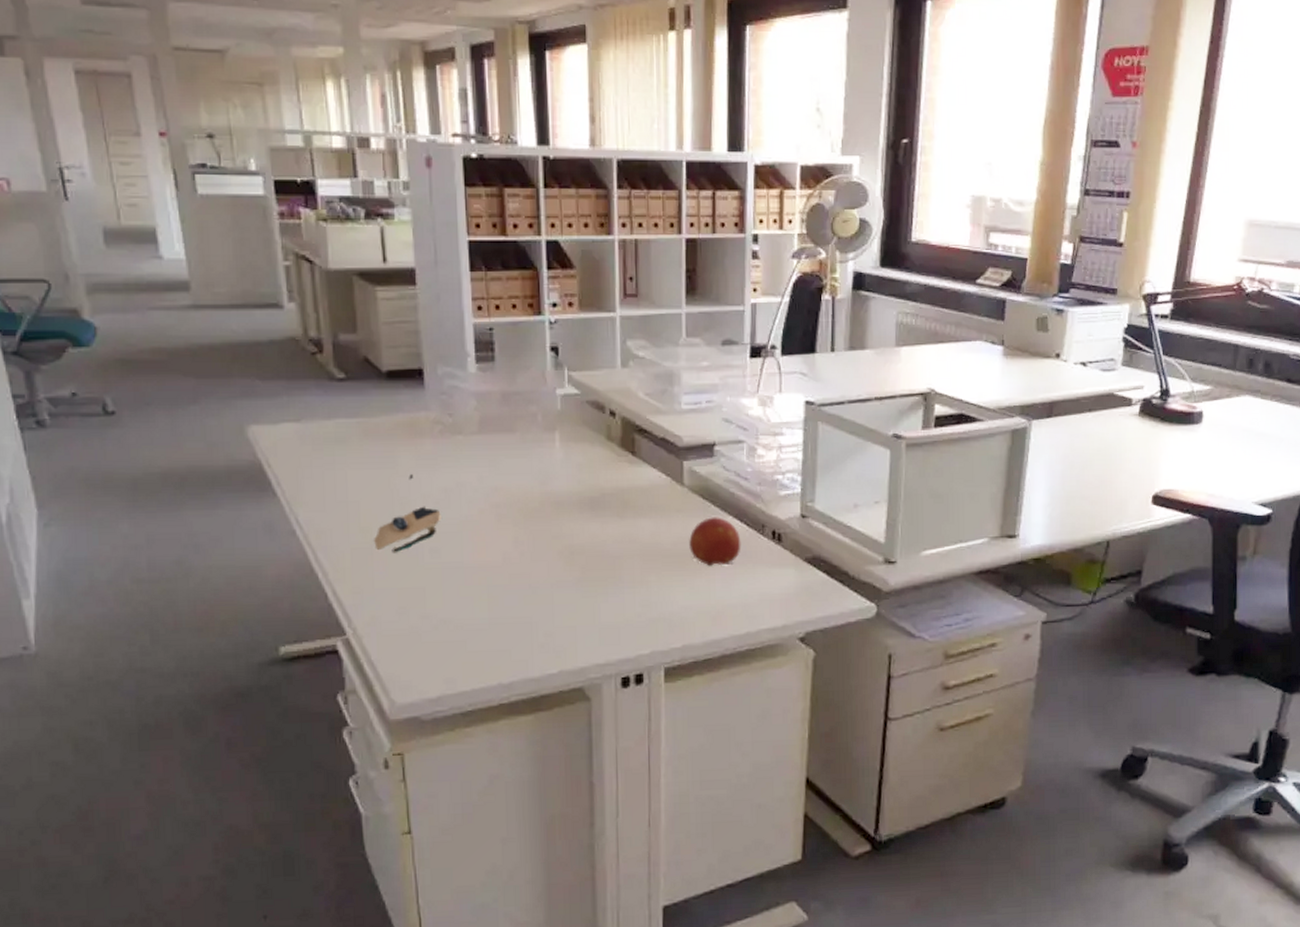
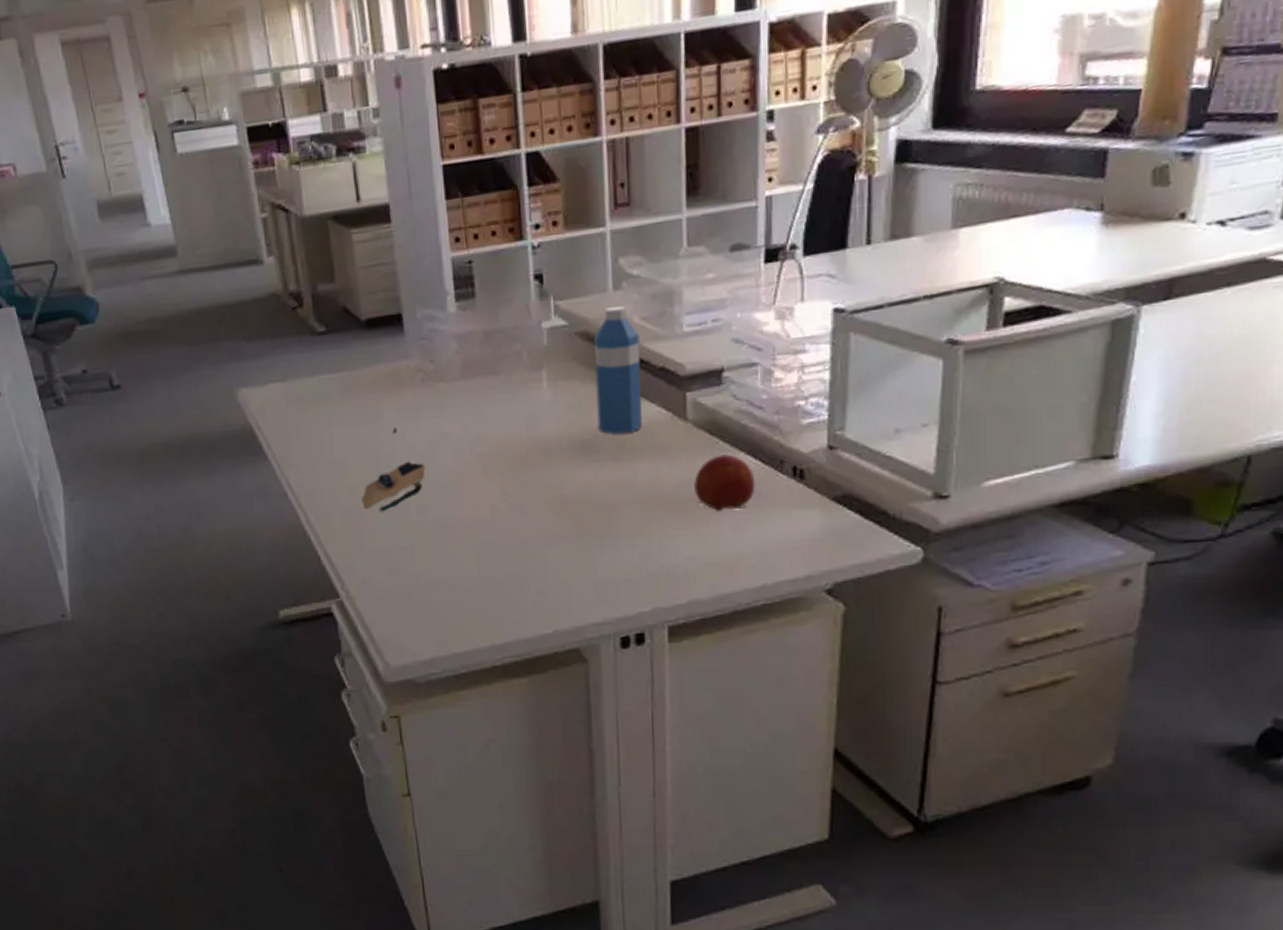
water bottle: none [603,381,645,494] -> present [593,305,642,435]

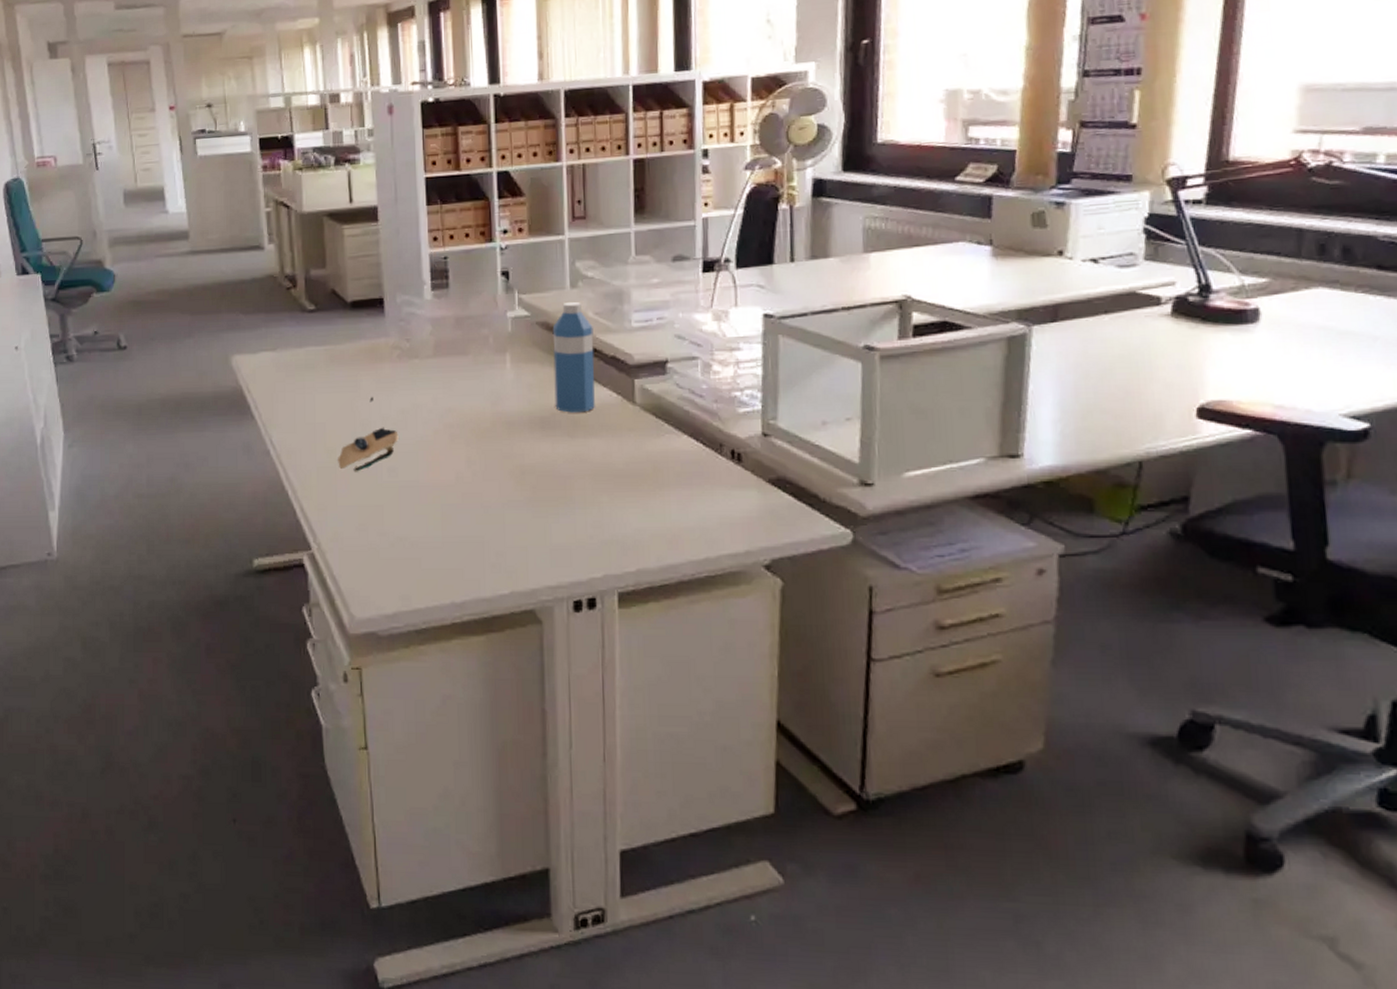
fruit: present [694,454,756,512] -> none [642,436,698,487]

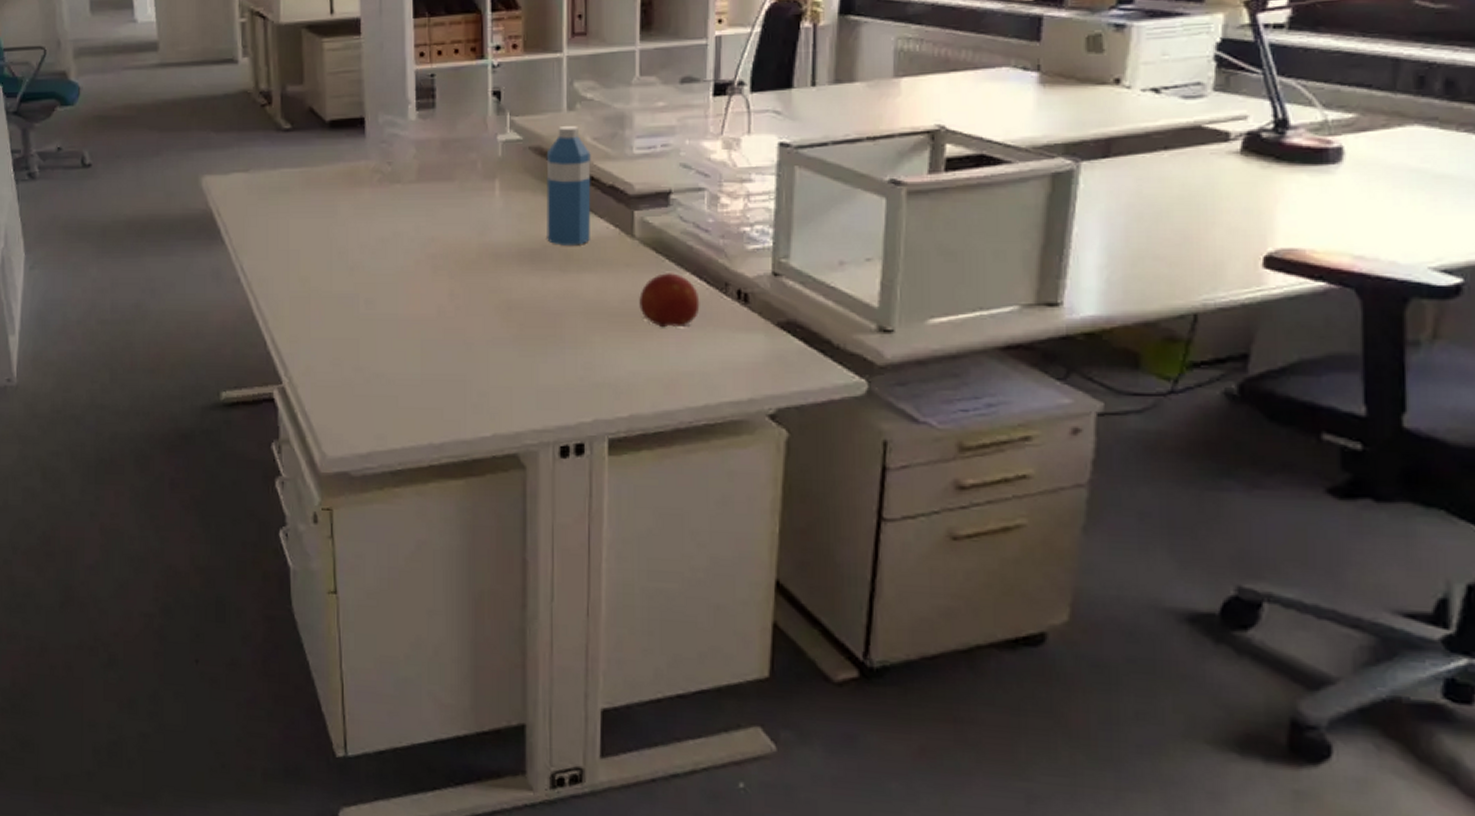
computer mouse: present [337,397,399,472] -> none [311,224,377,303]
fruit: none [642,436,698,487] -> present [639,273,700,328]

